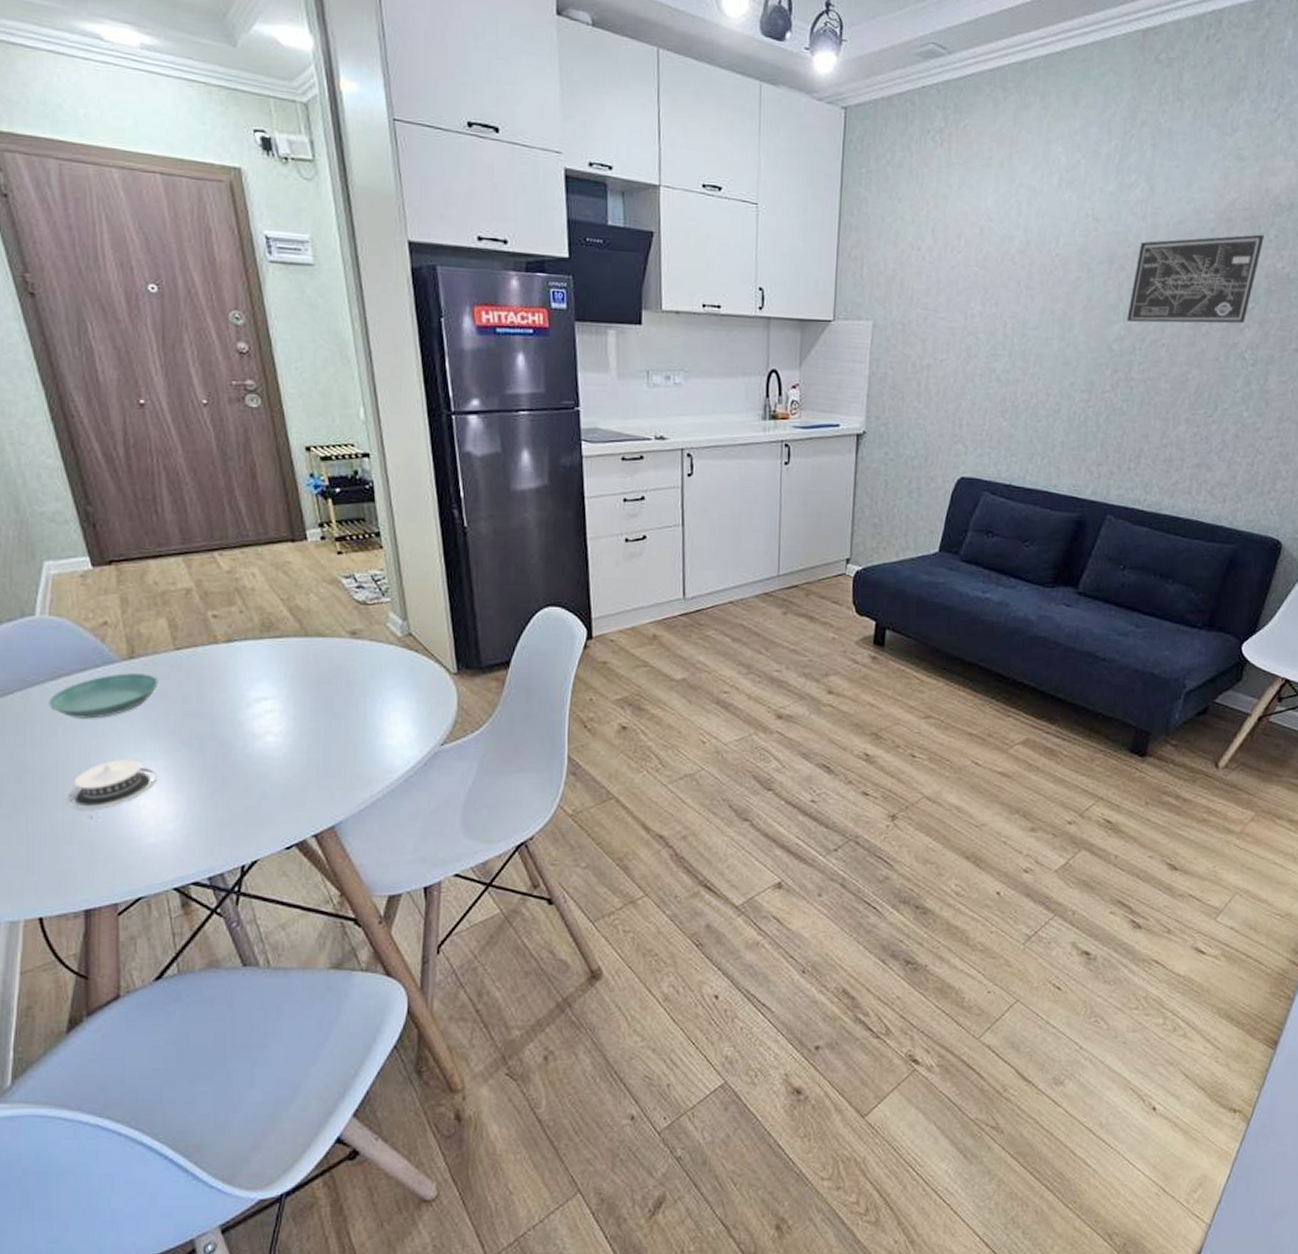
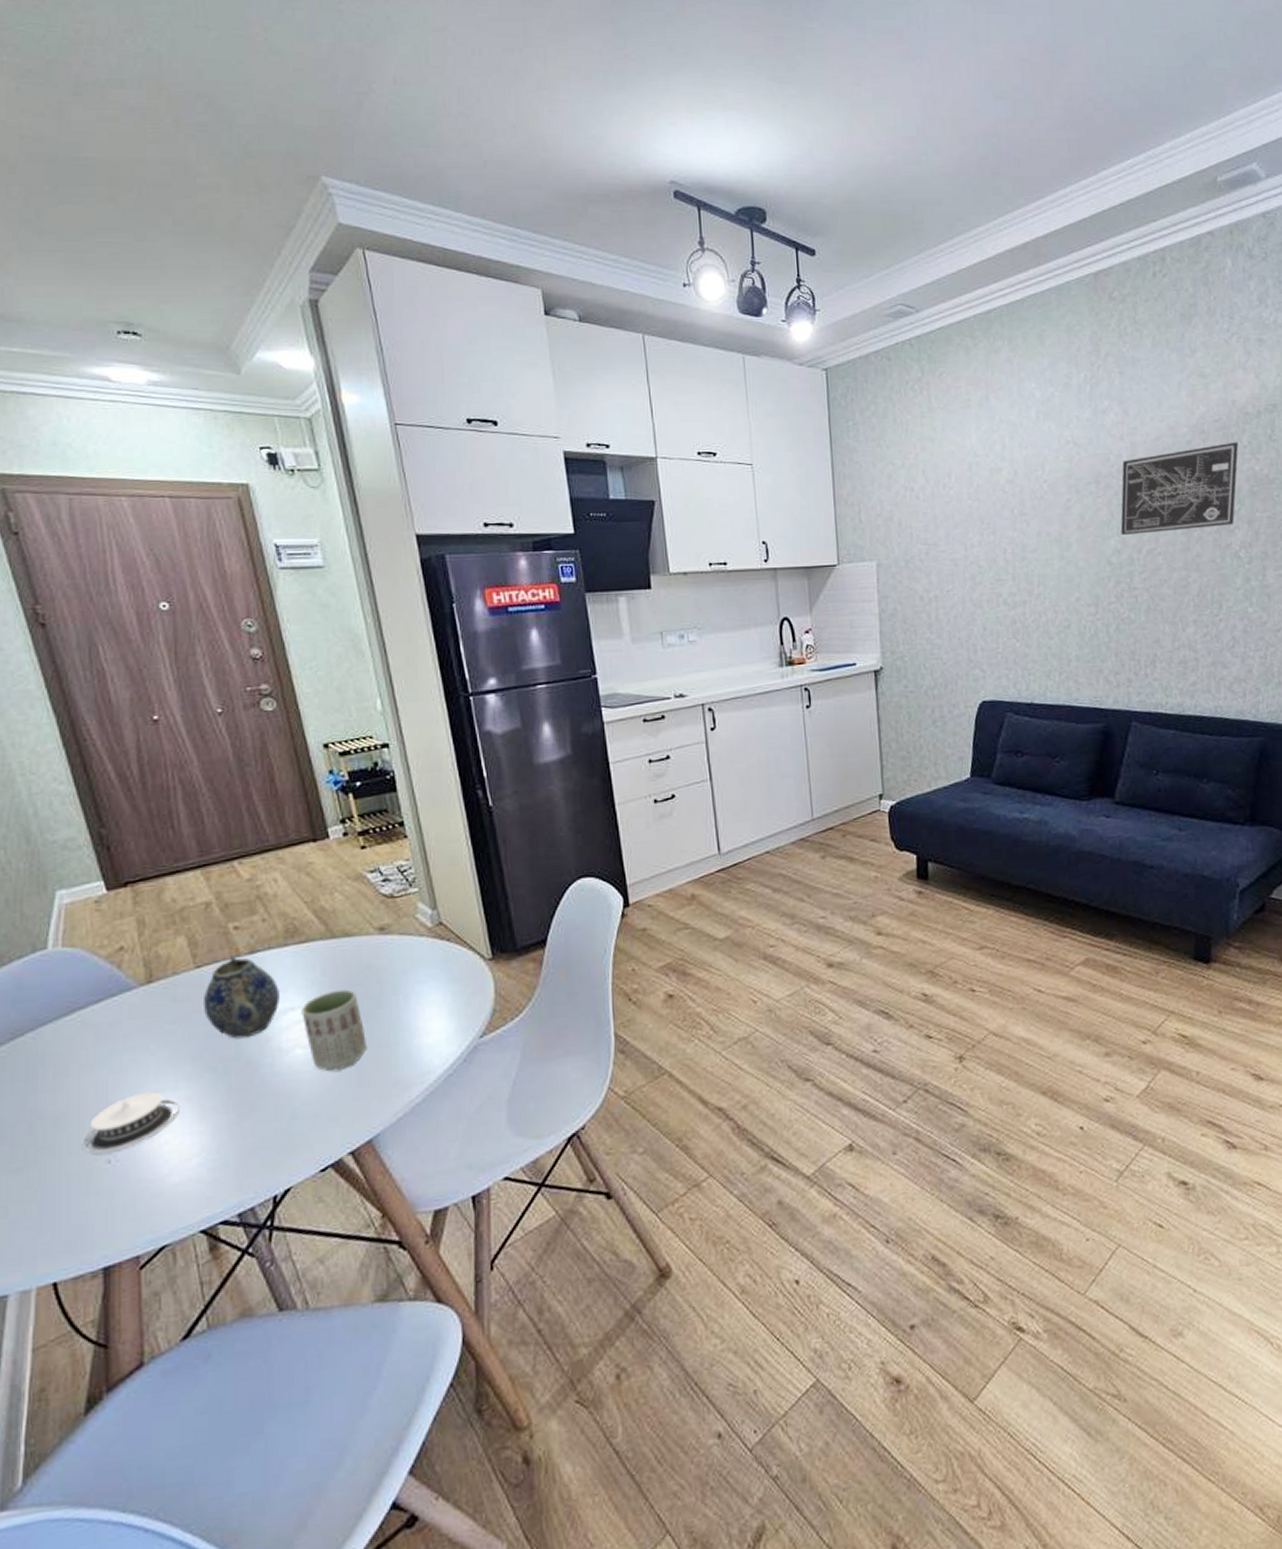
saucer: present [48,673,158,719] -> none [61,997,179,1054]
teapot: none [181,641,254,720] -> present [202,955,280,1039]
cup: none [274,685,334,760] -> present [301,989,366,1072]

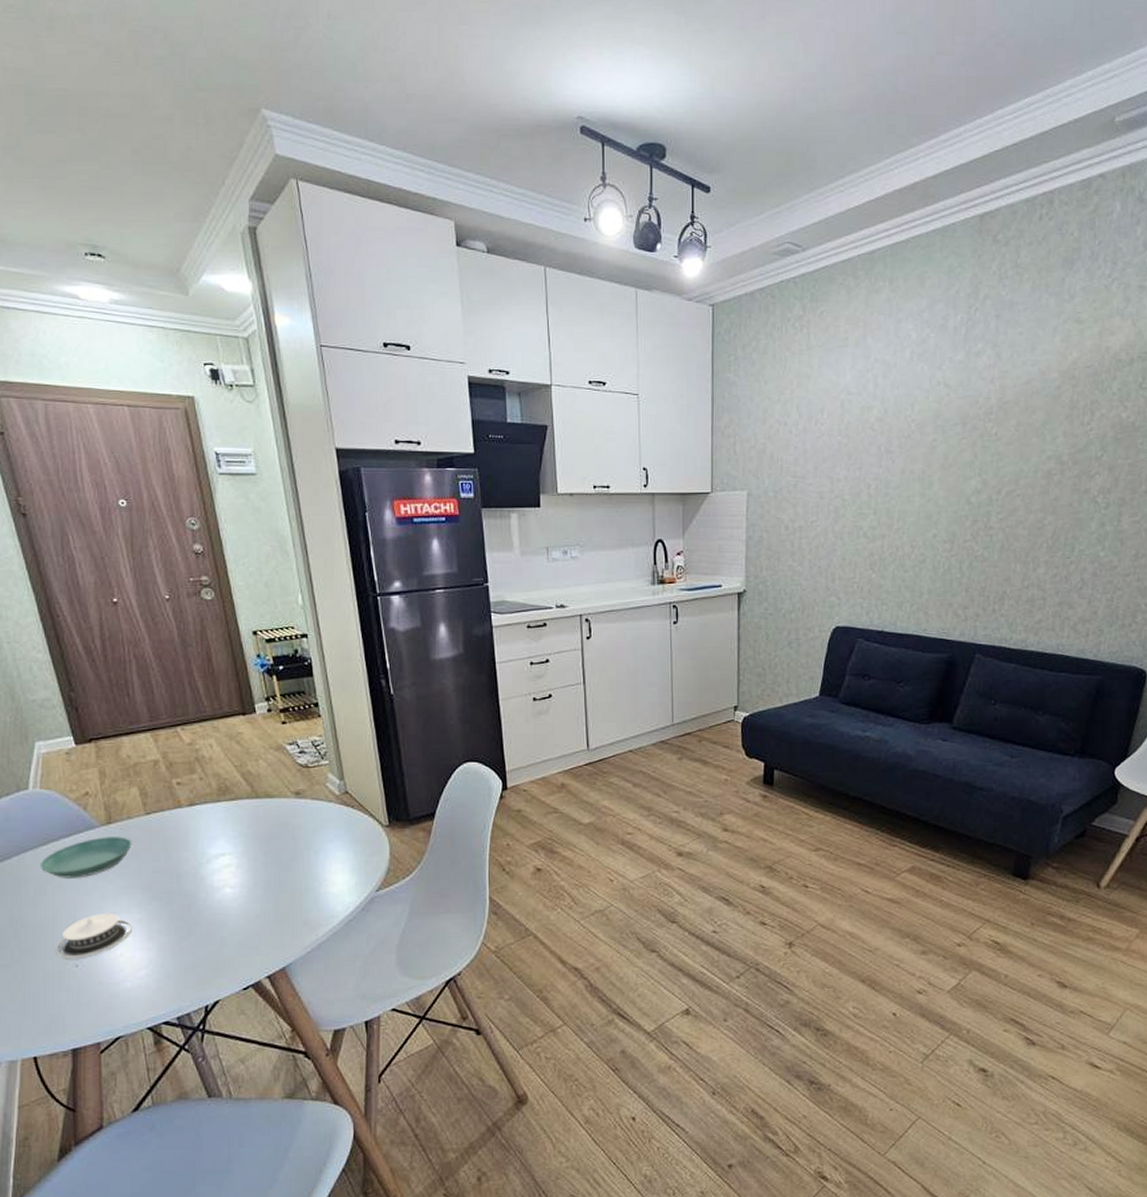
saucer: none [61,997,179,1054] -> present [40,837,132,878]
teapot: present [202,955,280,1039] -> none [151,806,213,876]
cup: present [301,989,366,1072] -> none [230,842,282,909]
wall art: present [1120,442,1239,536] -> none [982,388,1108,477]

